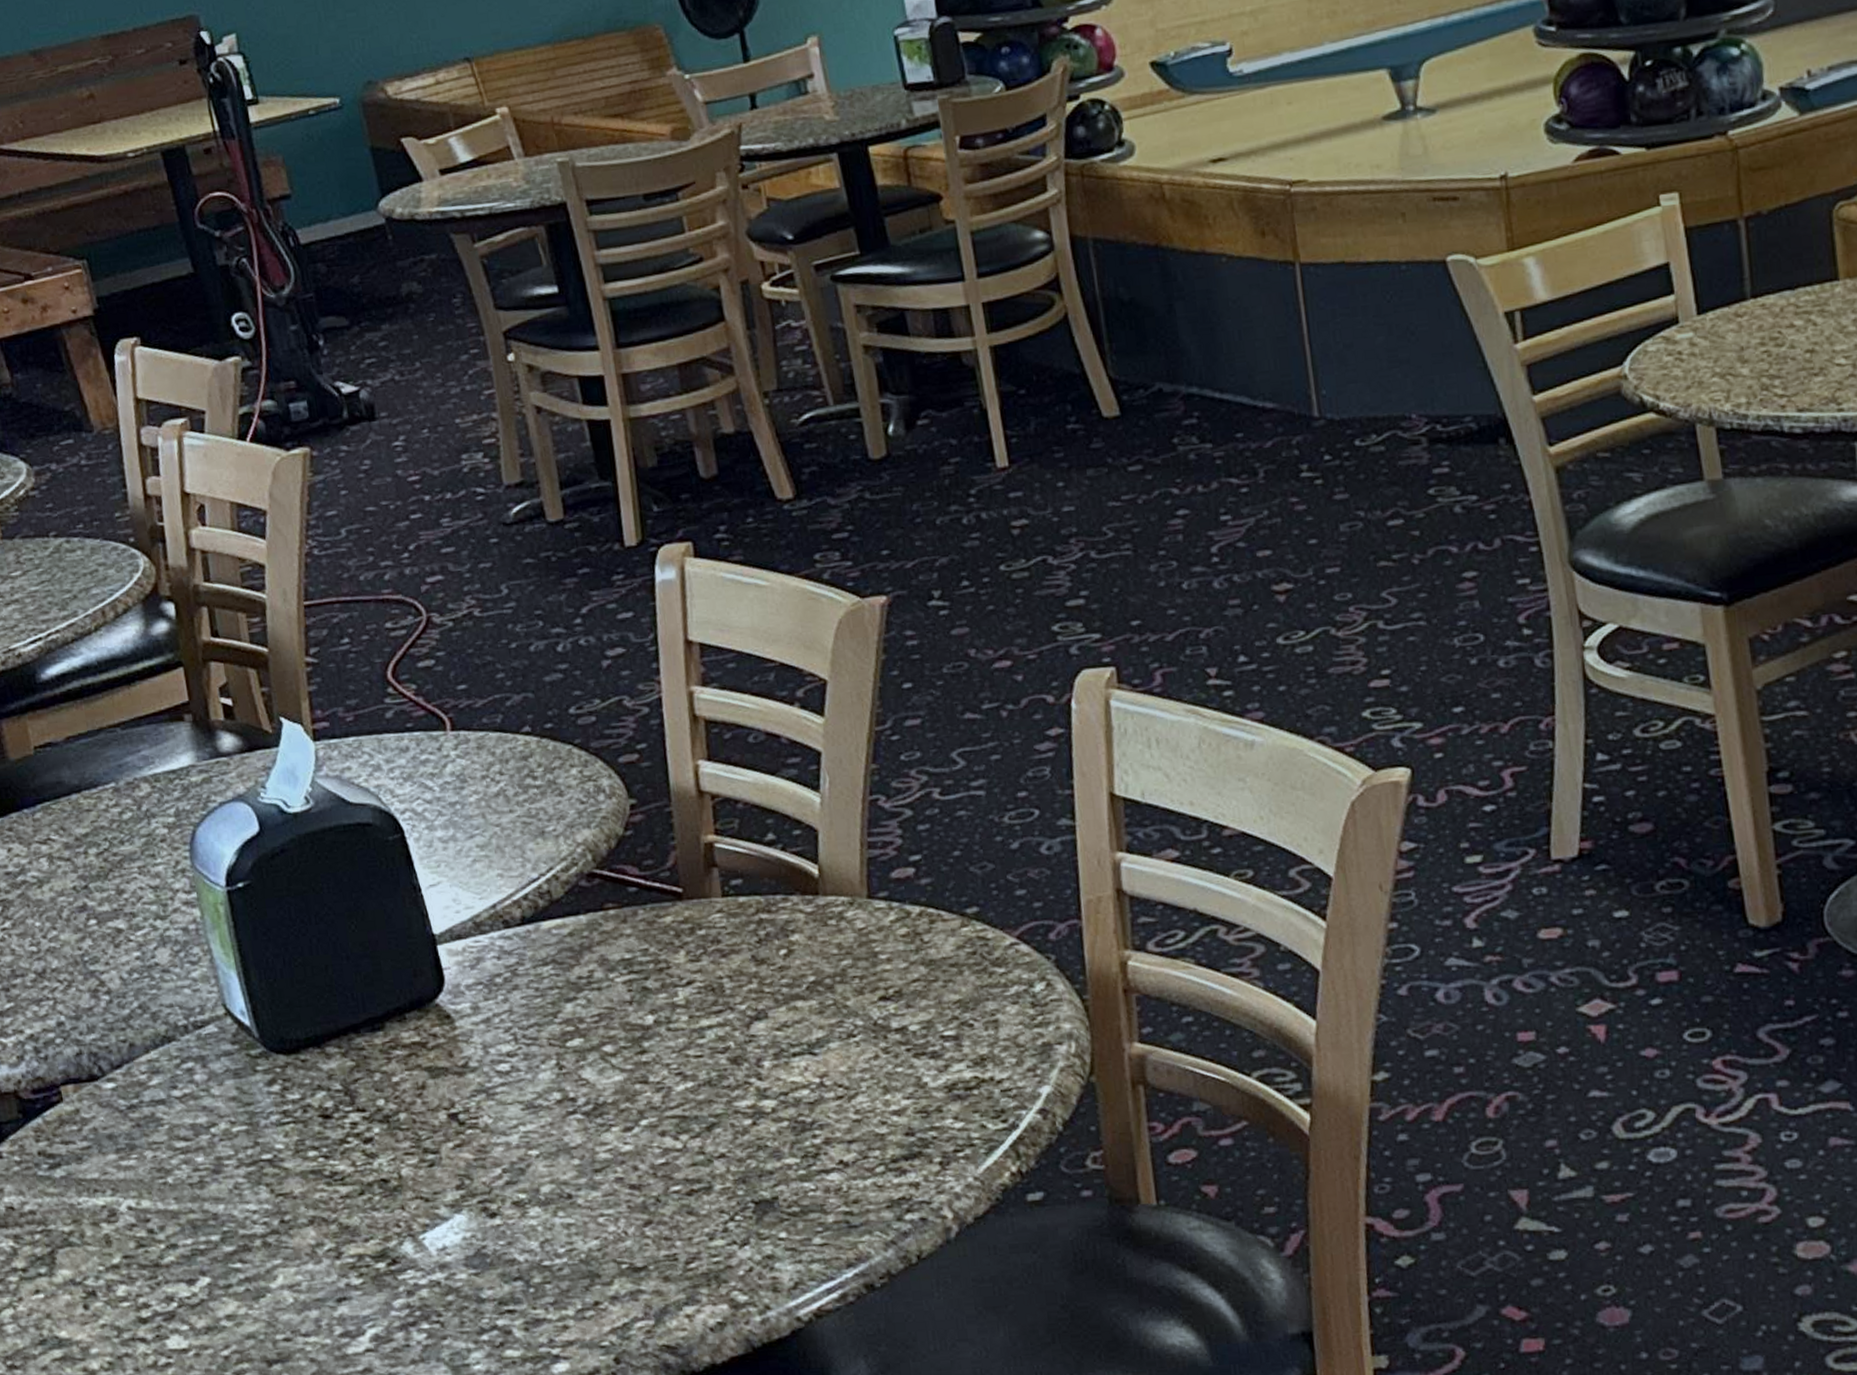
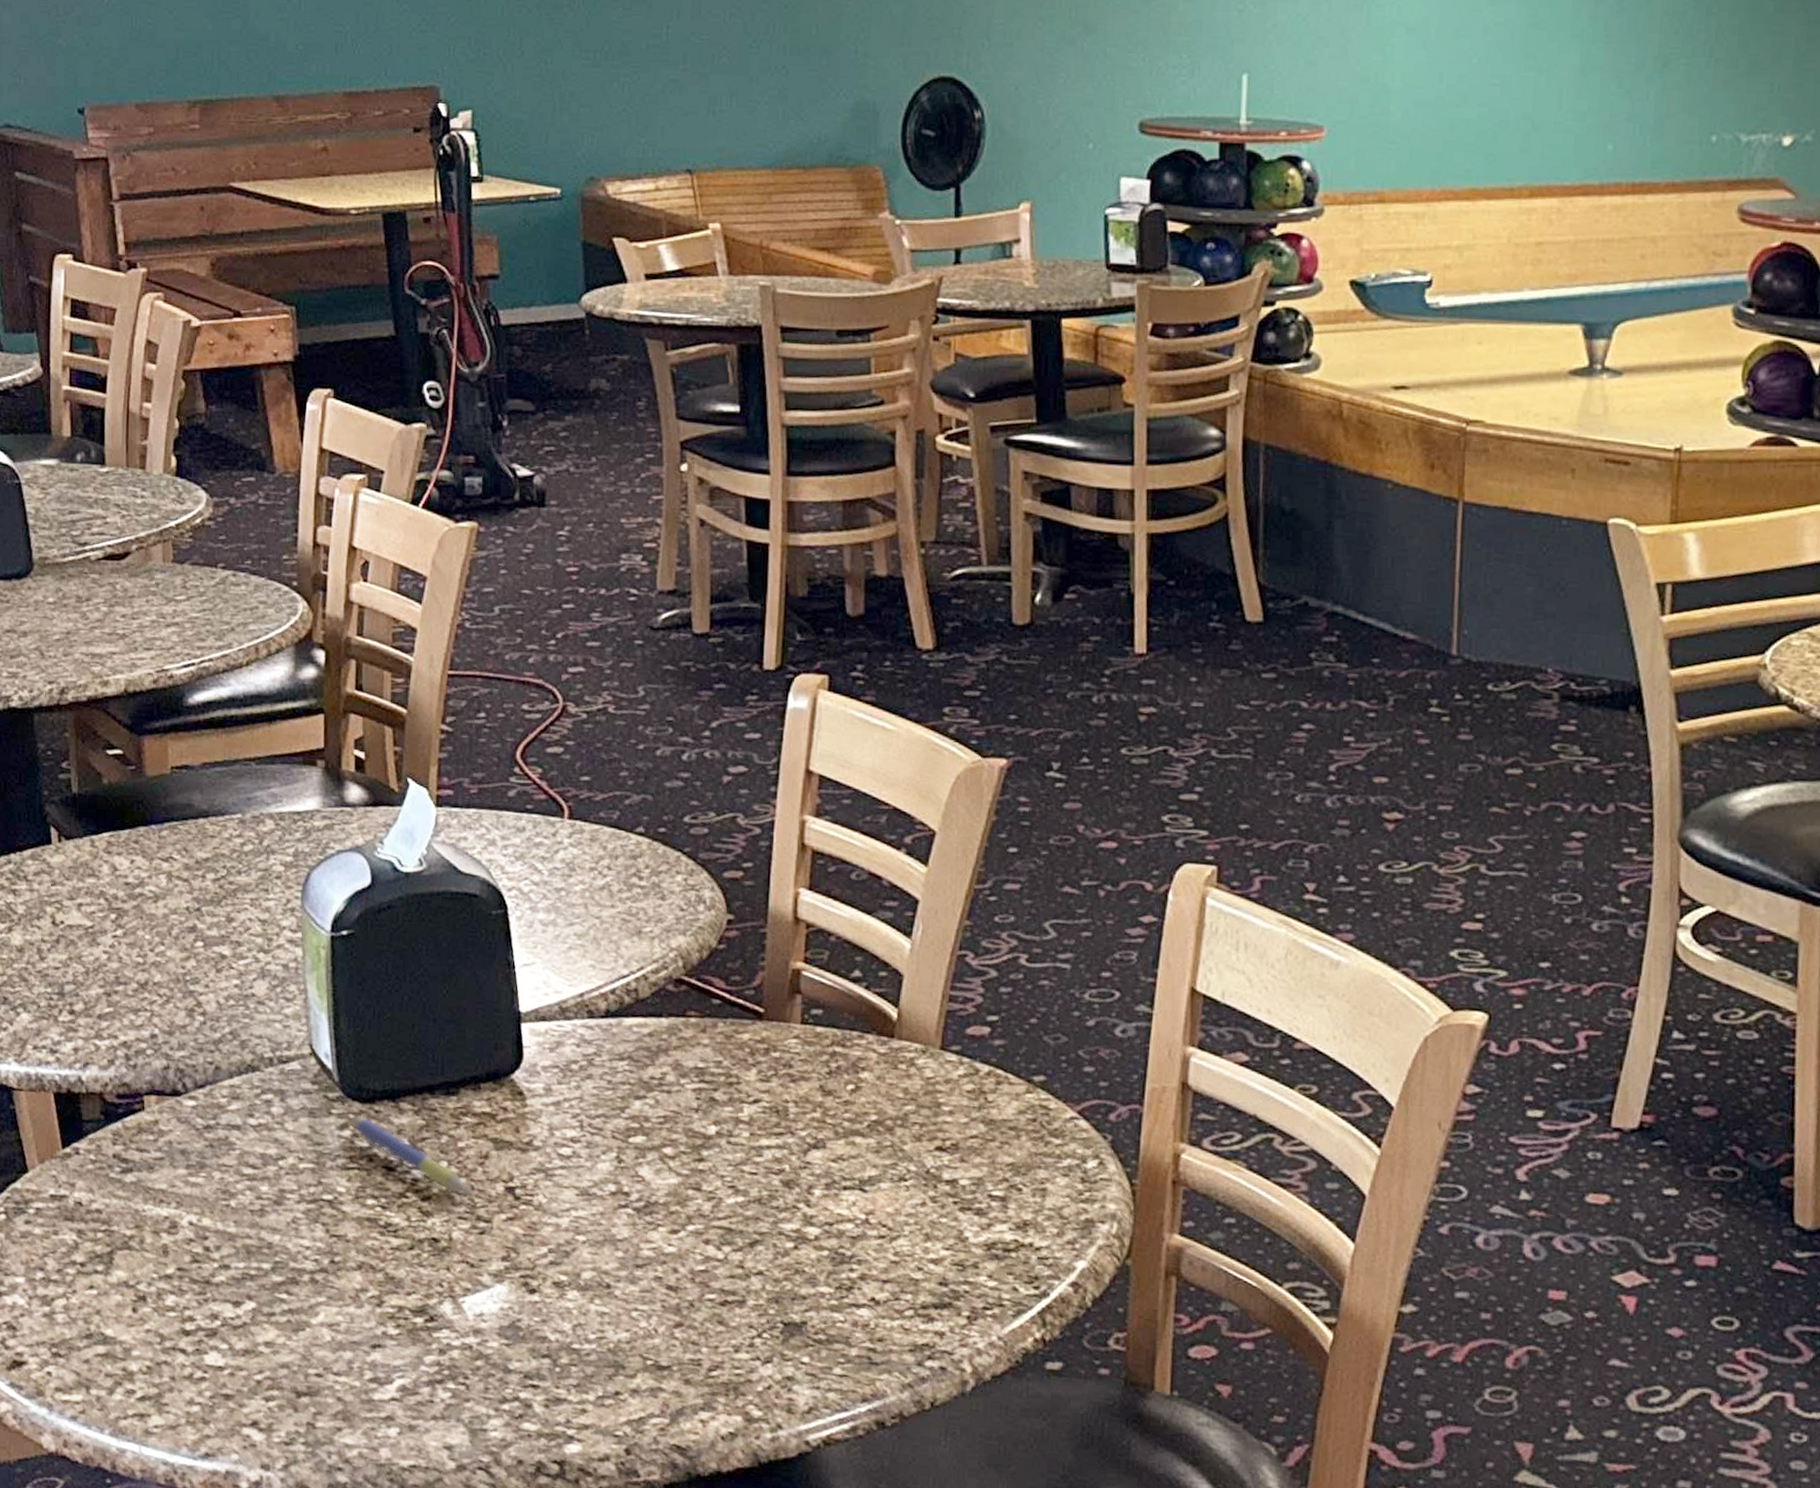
pen: none [277,1067,414,1131] -> present [349,1114,472,1197]

